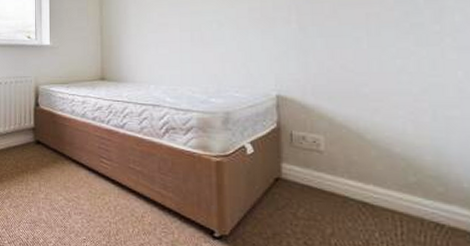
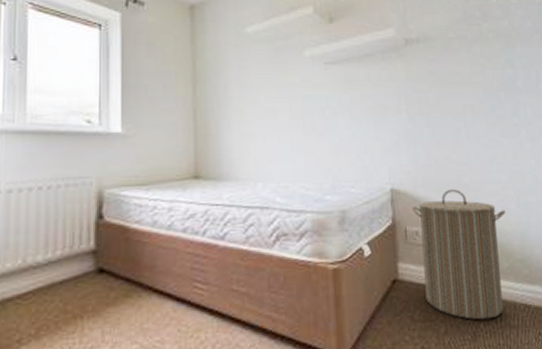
laundry hamper: none [300,98,416,231] -> present [413,188,506,320]

